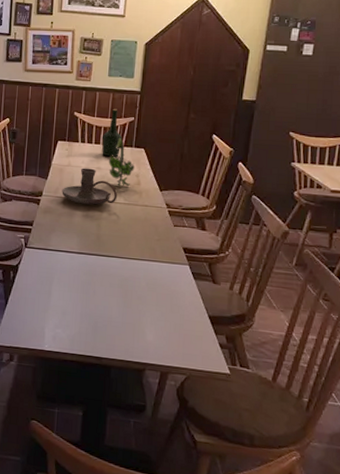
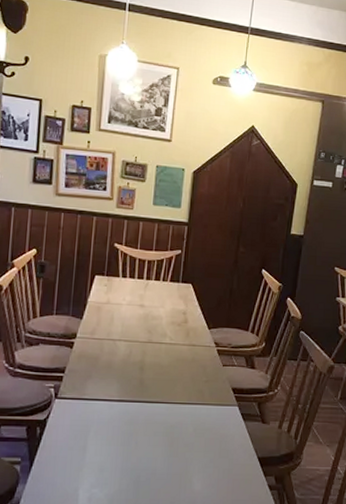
candle holder: present [62,168,118,205] -> none [99,305,163,346]
bottle: present [101,108,122,157] -> none [145,240,168,293]
banana bunch: present [108,138,135,186] -> none [152,272,182,325]

